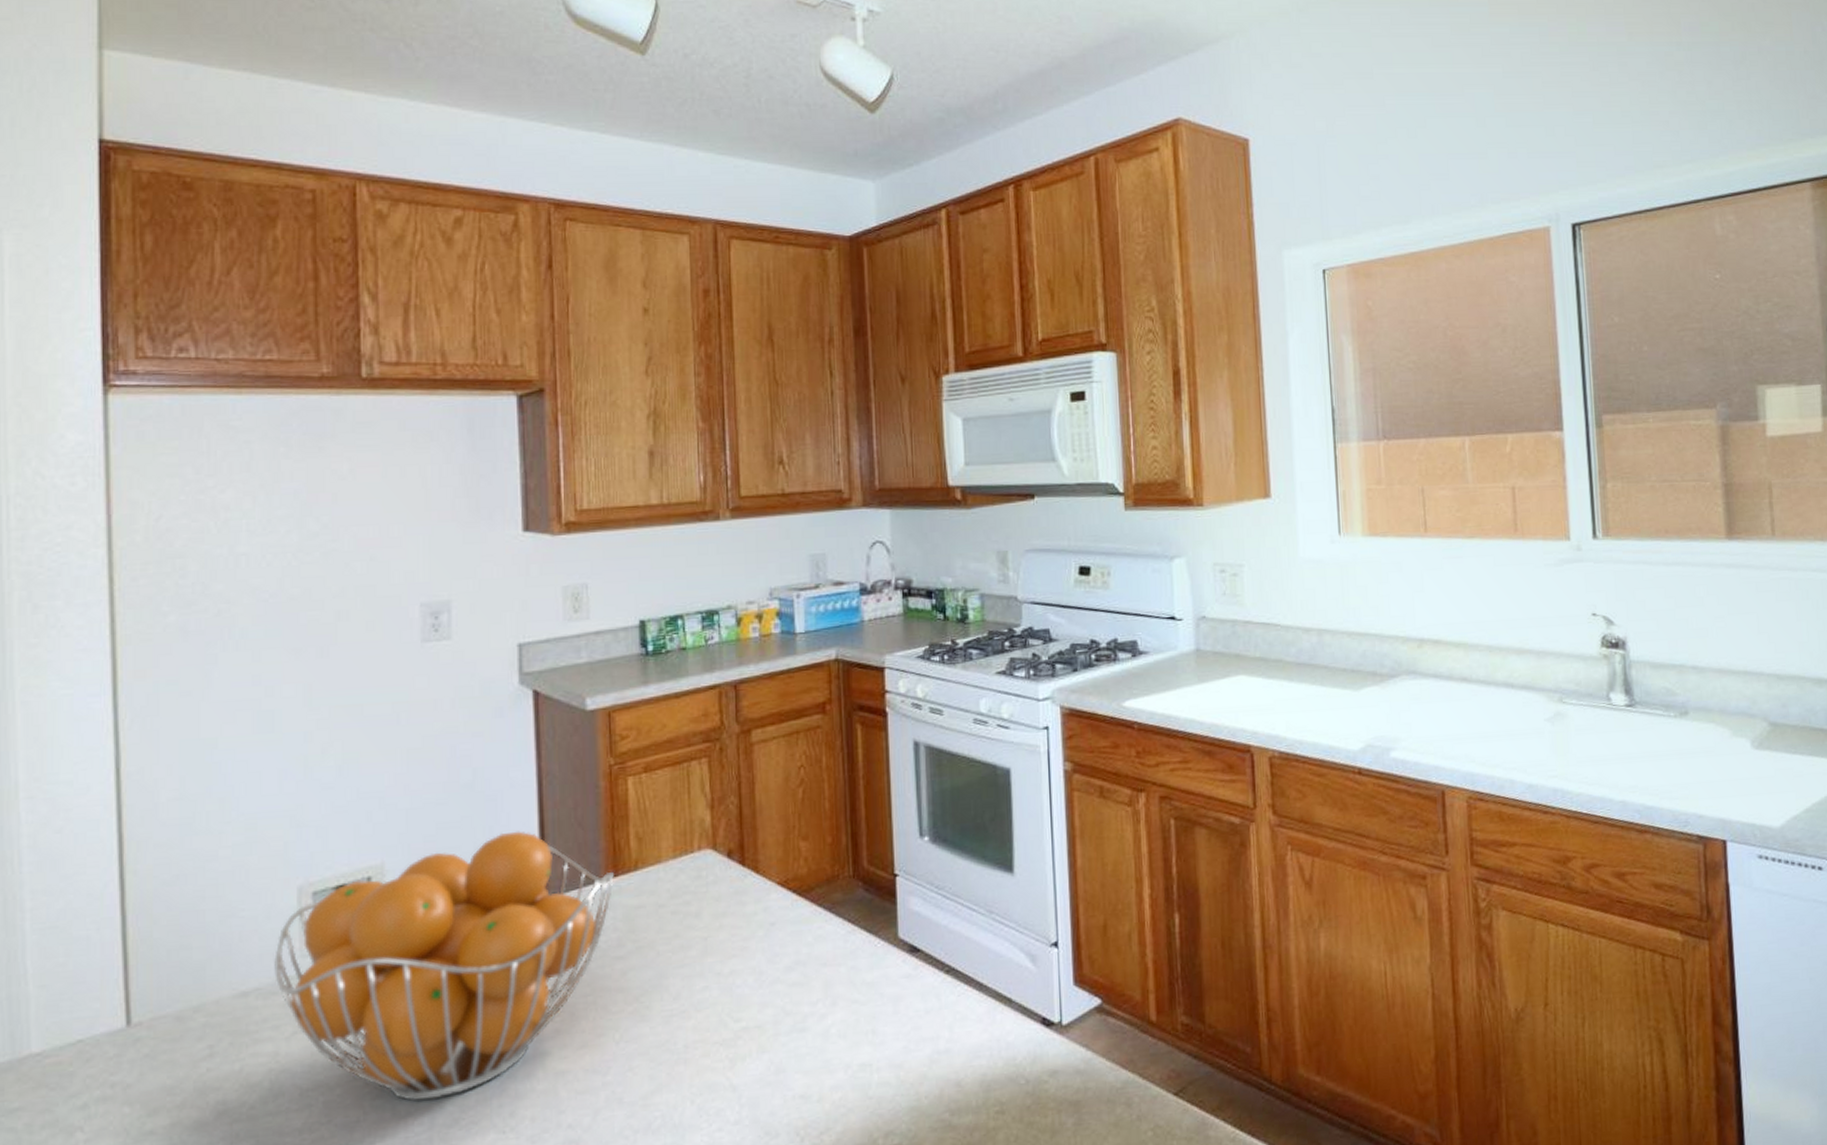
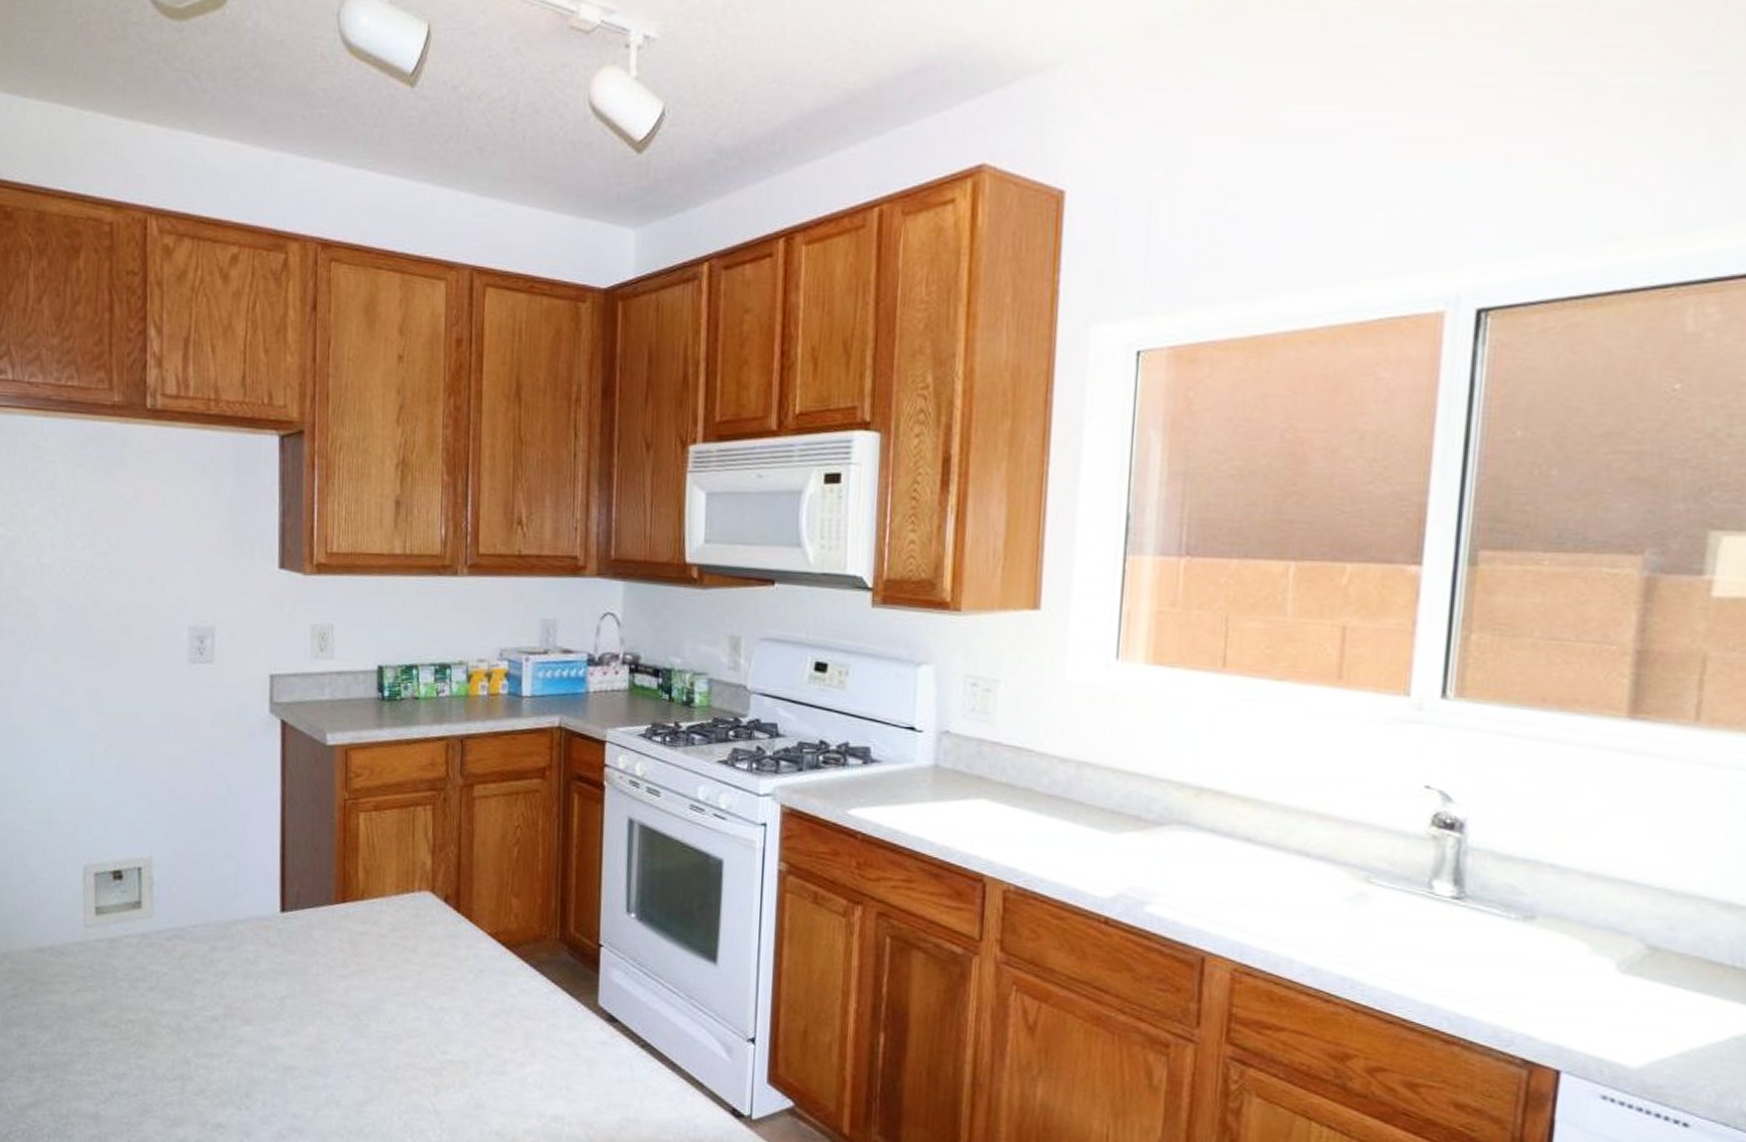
fruit basket: present [274,831,614,1102] -> none [64,846,343,1069]

